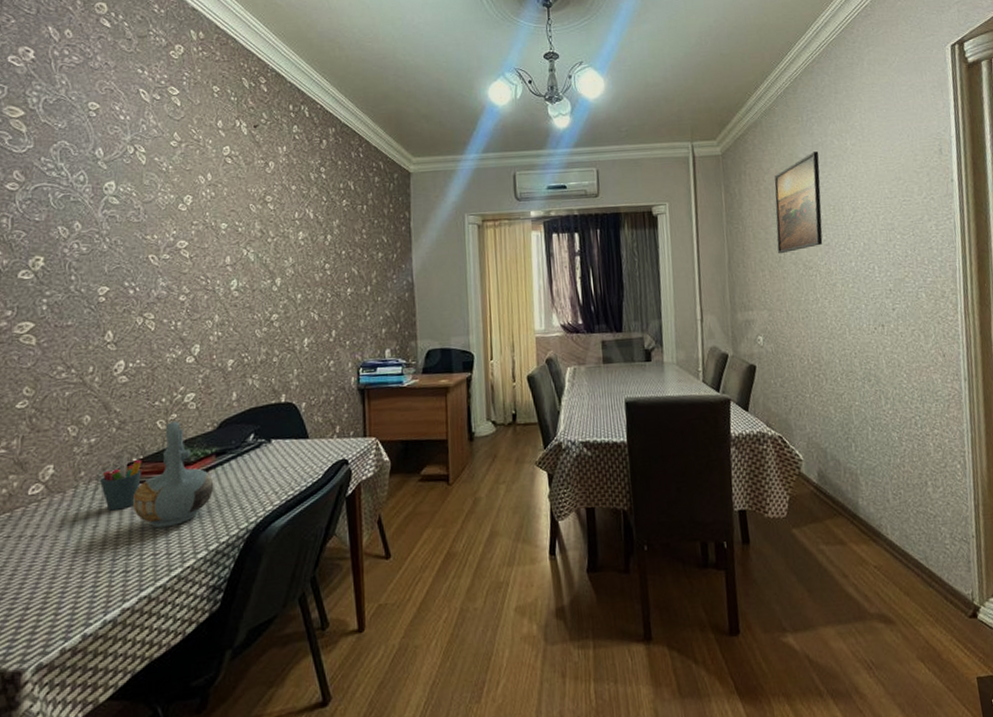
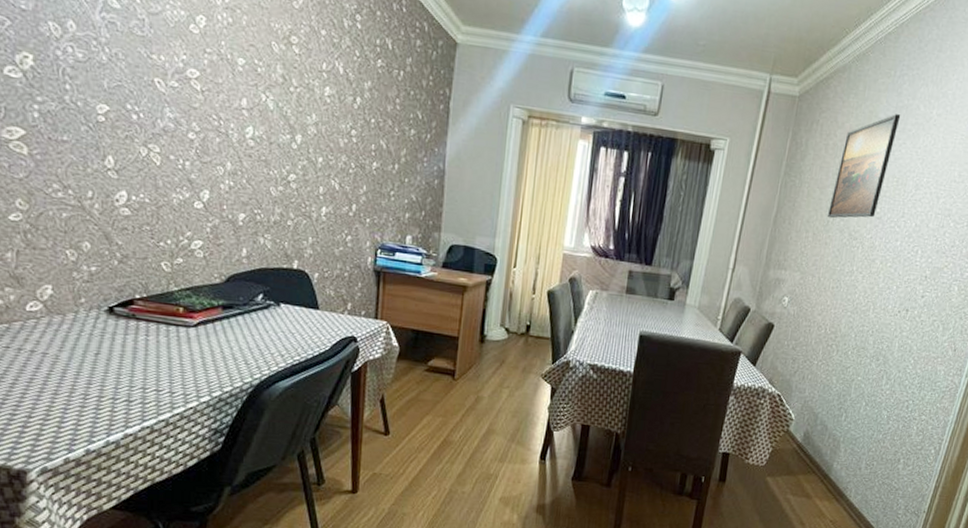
pen holder: present [100,454,141,511] -> none [102,289,144,343]
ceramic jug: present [132,421,214,529] -> none [135,266,220,368]

